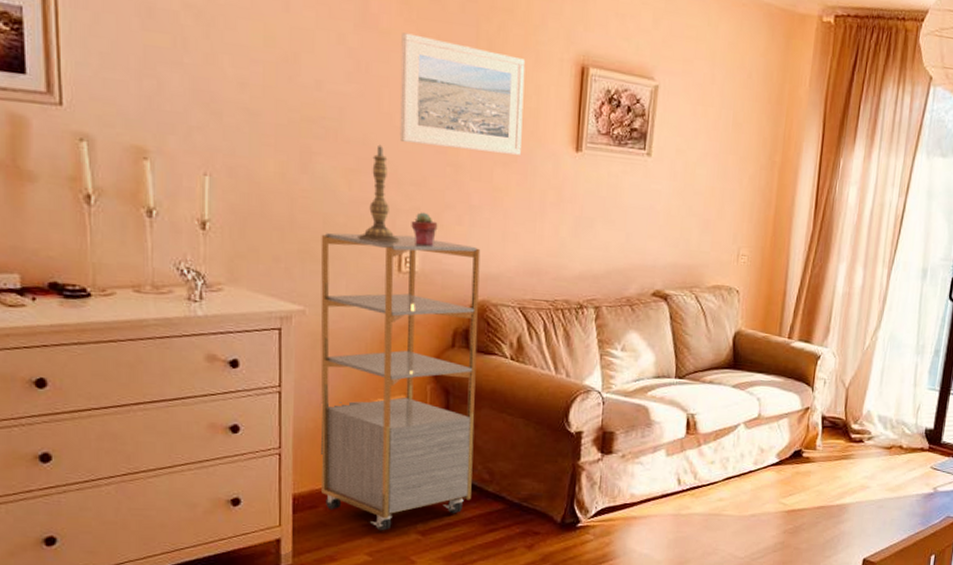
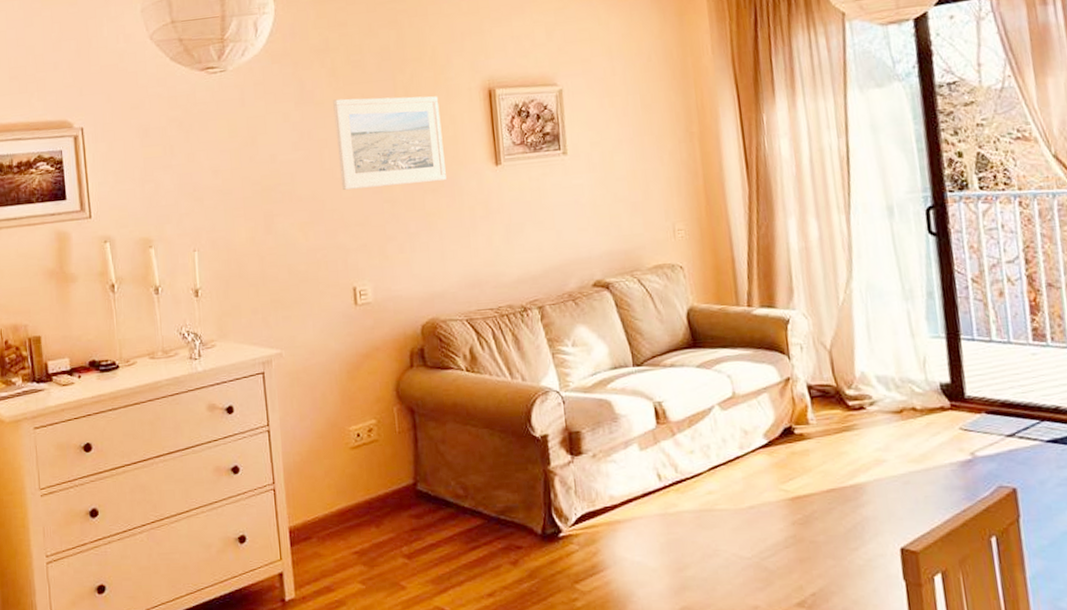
shelving unit: present [319,233,481,531] -> none [288,270,449,557]
candlestick: present [358,144,400,242] -> none [317,196,353,282]
potted succulent: present [411,212,438,246] -> none [360,247,384,278]

